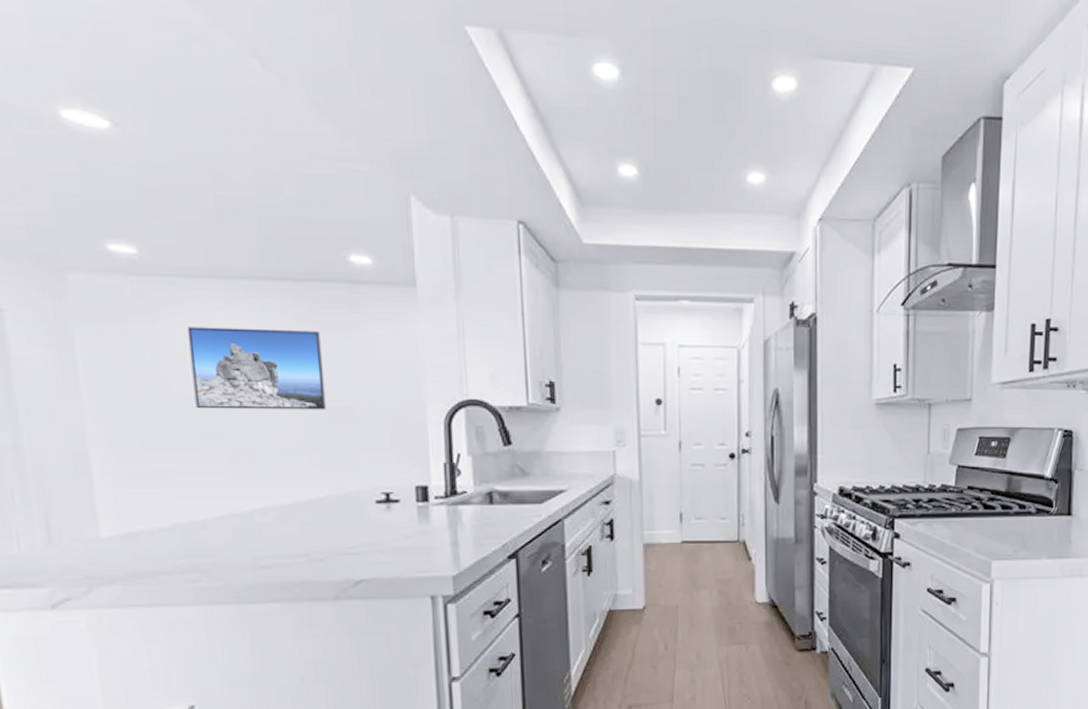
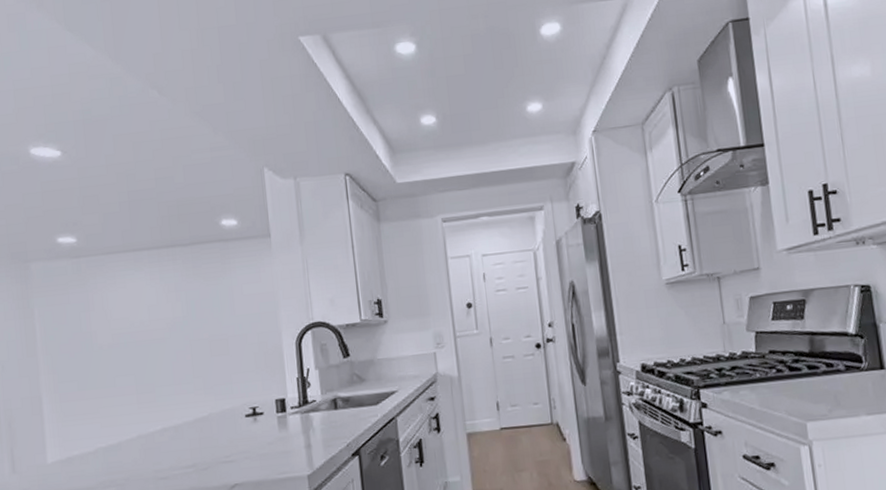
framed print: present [187,327,326,410] -> none [109,282,207,354]

